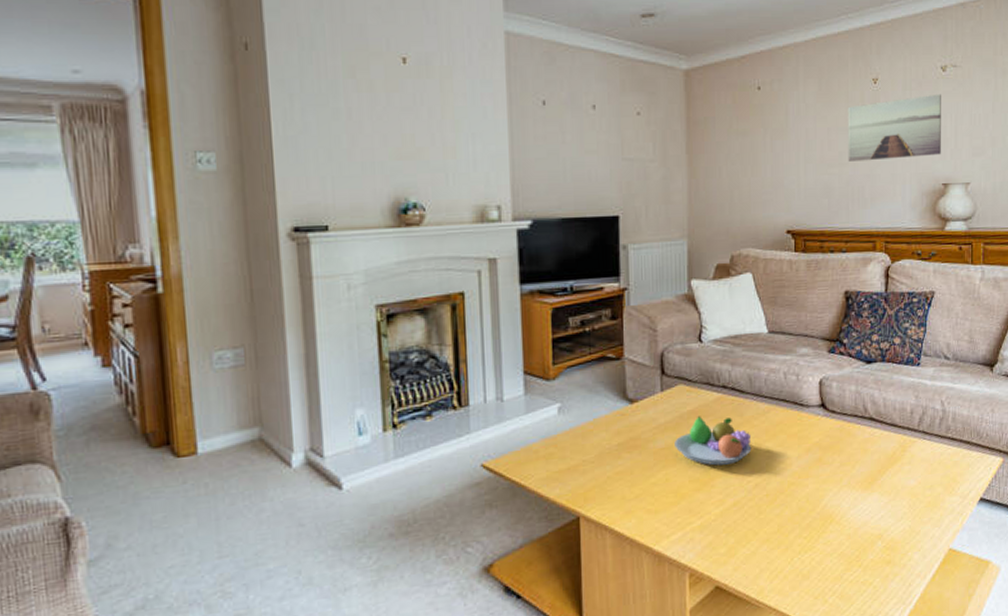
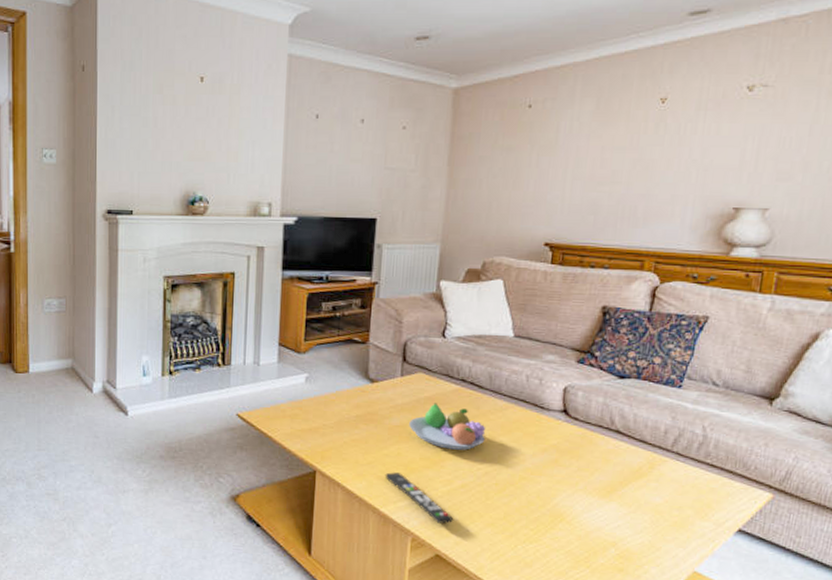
remote control: none [655,501,730,551] -> present [385,472,454,524]
wall art: present [847,94,941,161] -> none [621,114,744,181]

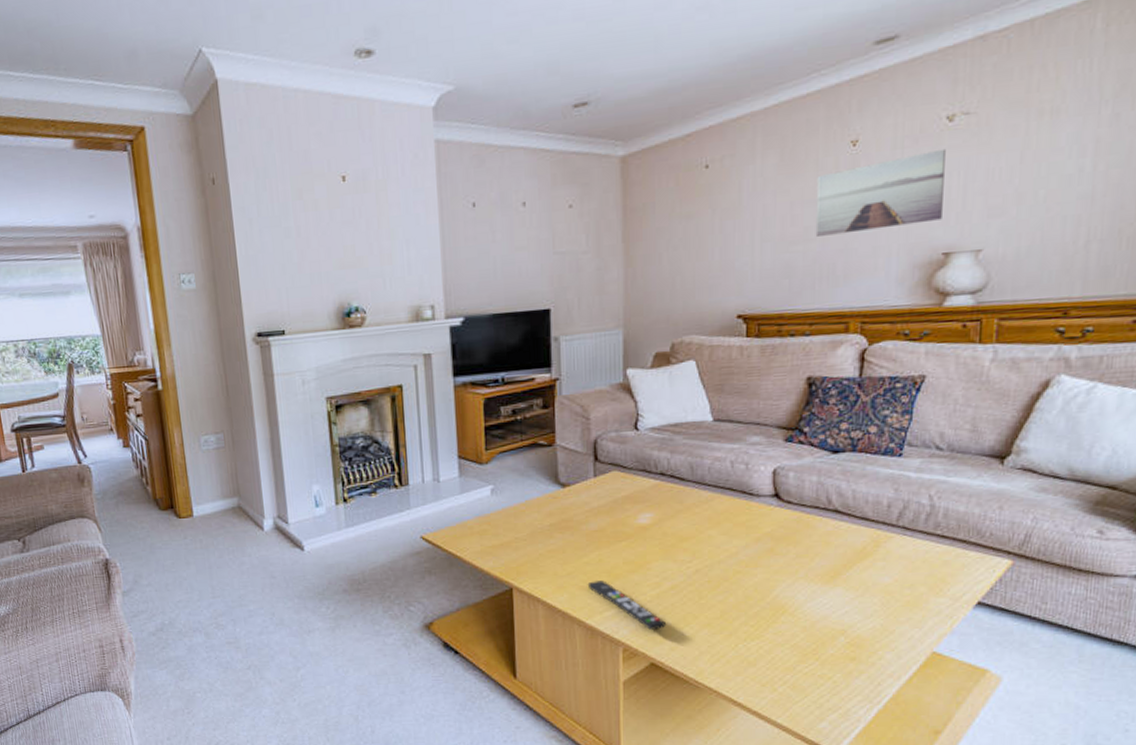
fruit bowl: present [409,403,485,450] -> none [608,502,692,550]
wall art: none [621,114,744,181] -> present [815,148,946,237]

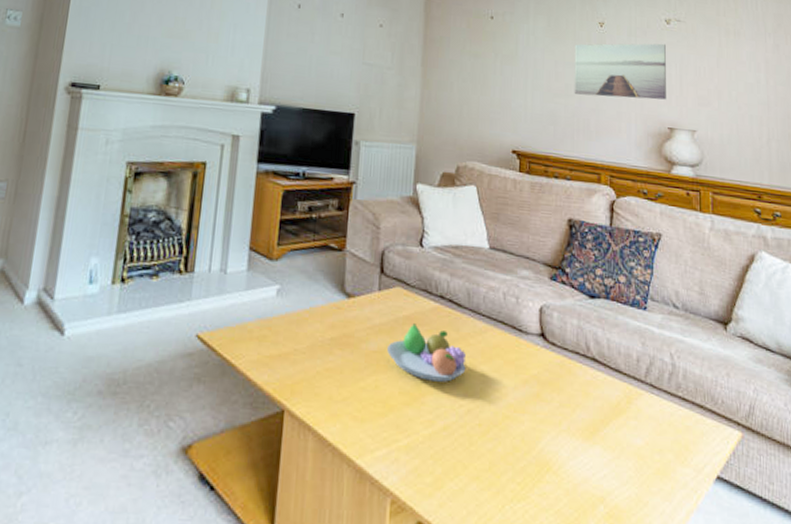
remote control: present [587,580,667,630] -> none [361,411,437,479]
fruit bowl: none [608,502,692,550] -> present [387,323,466,382]

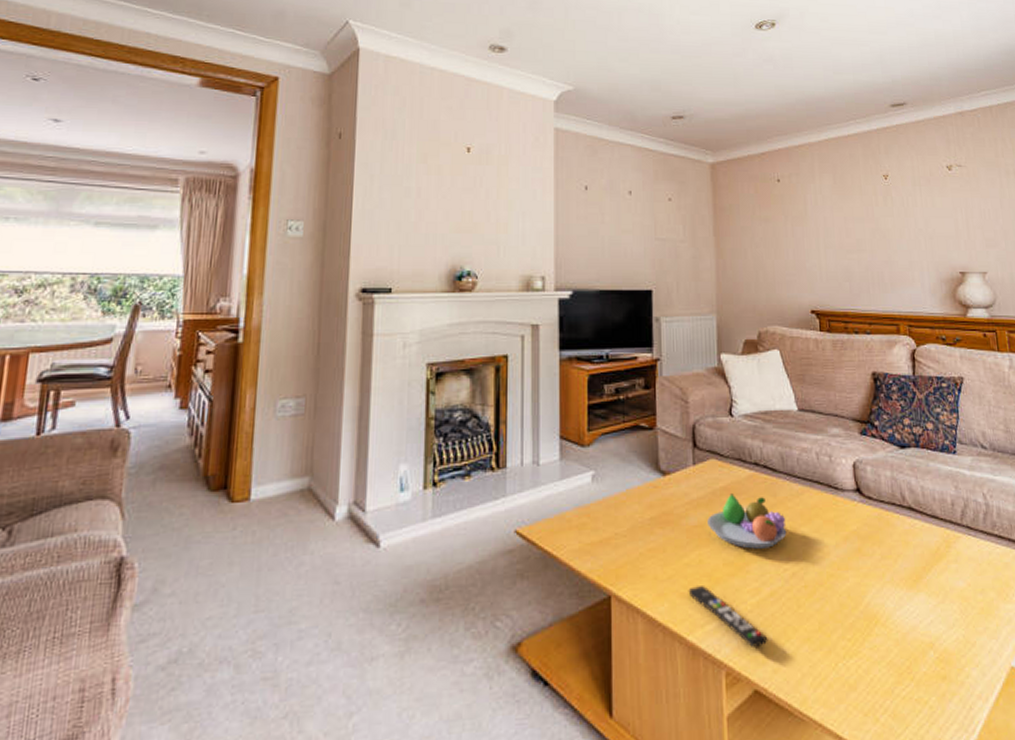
remote control: none [361,411,437,479] -> present [688,586,768,647]
wall art: present [574,43,666,100] -> none [862,190,955,248]

